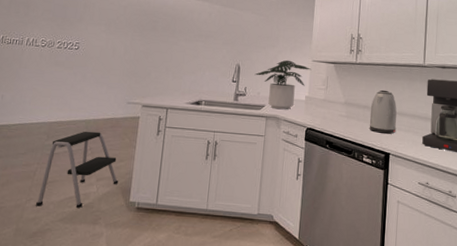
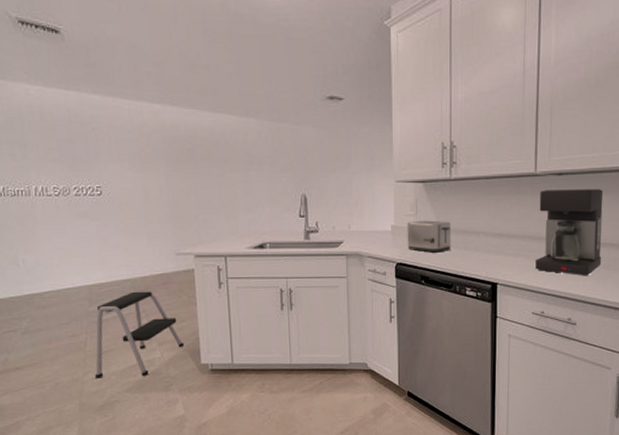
potted plant: present [254,60,312,110] -> none [326,183,396,245]
toaster: none [317,93,355,122] -> present [407,220,452,253]
kettle: present [369,90,397,134] -> none [471,209,504,261]

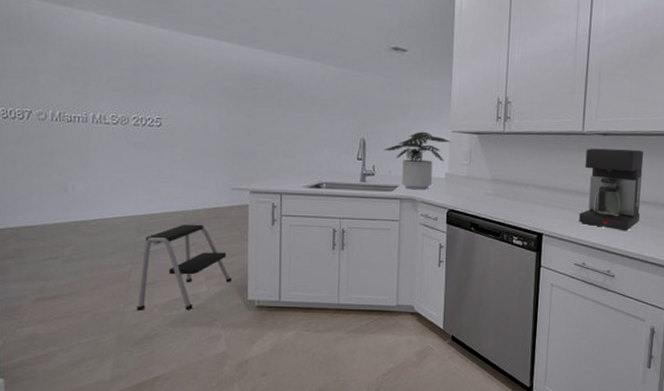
potted plant: none [326,183,396,245] -> present [383,131,452,190]
toaster: present [407,220,452,253] -> none [459,169,503,202]

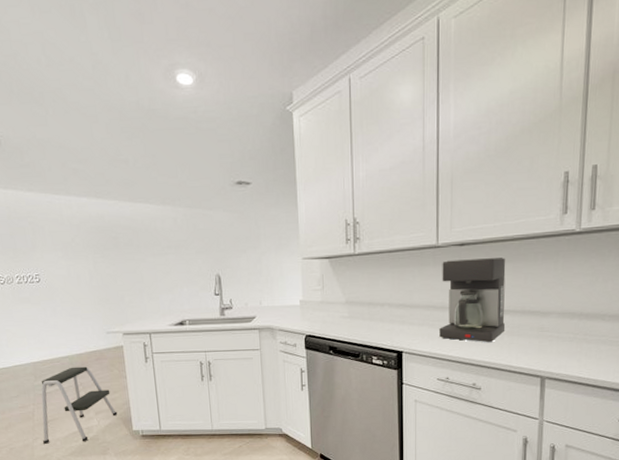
potted plant: present [383,131,452,190] -> none [238,261,303,319]

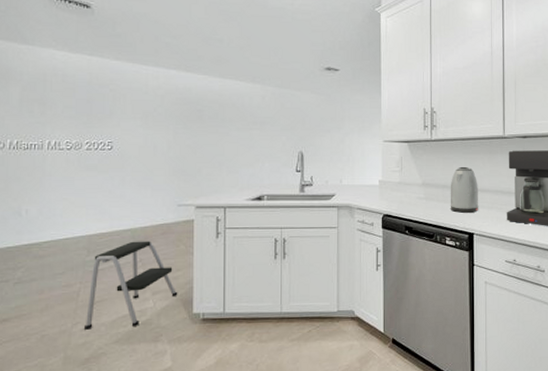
kettle: none [376,281,408,331] -> present [450,166,479,213]

